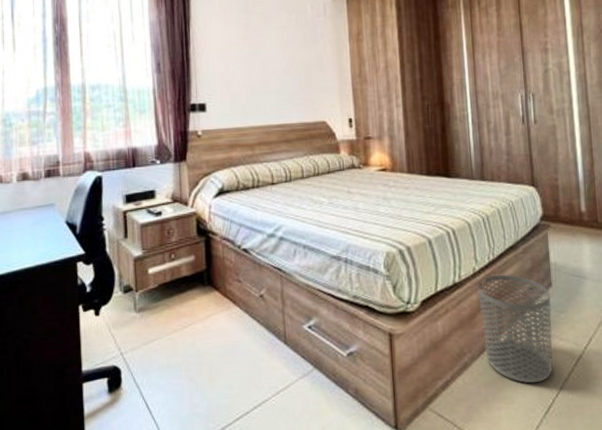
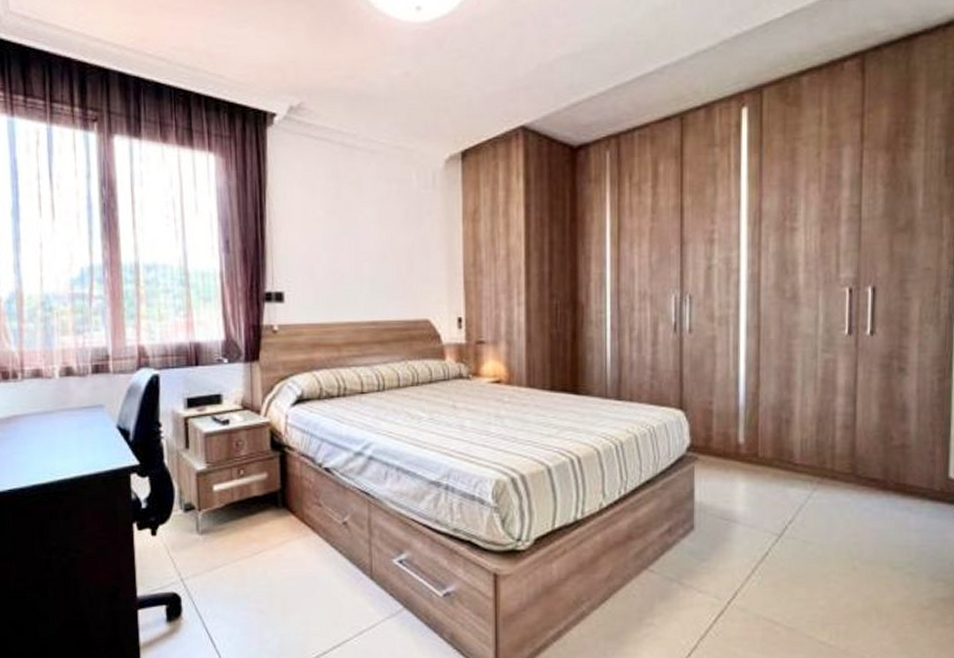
waste bin: present [477,274,553,384] -> none [602,512,692,640]

